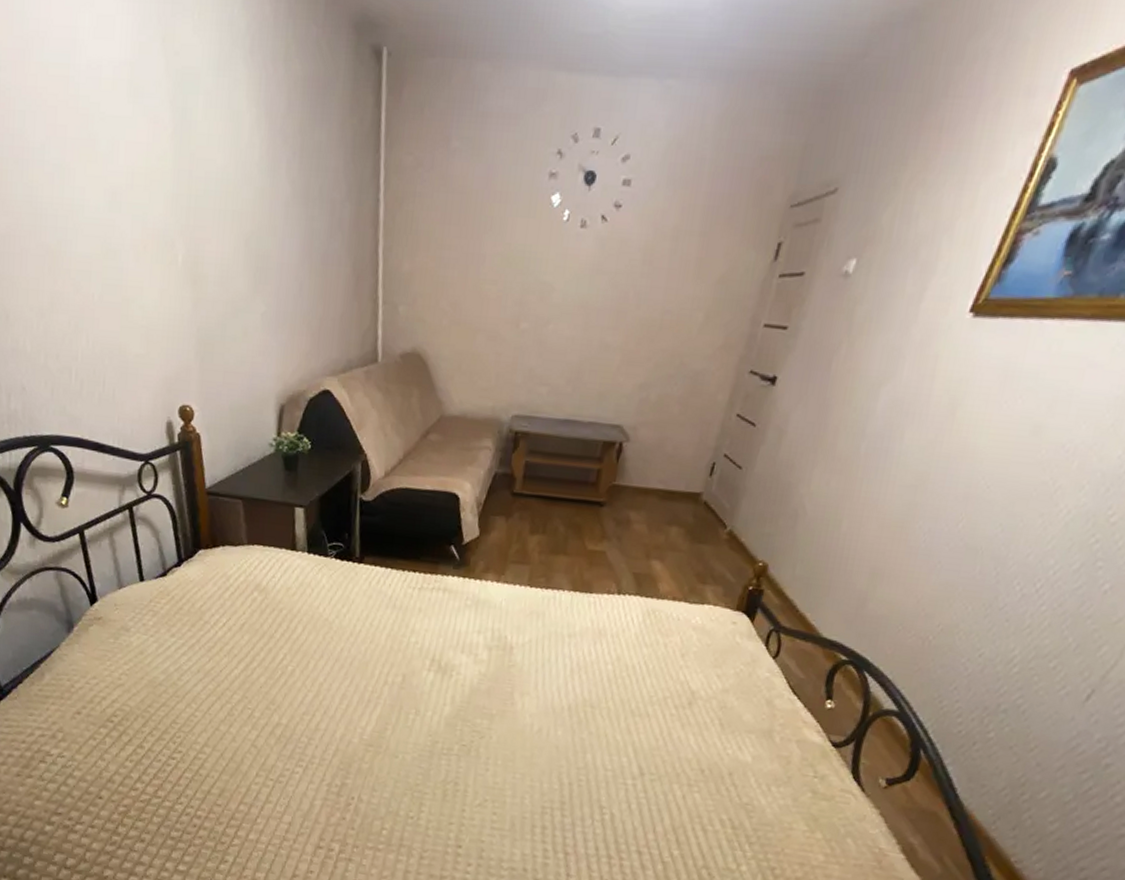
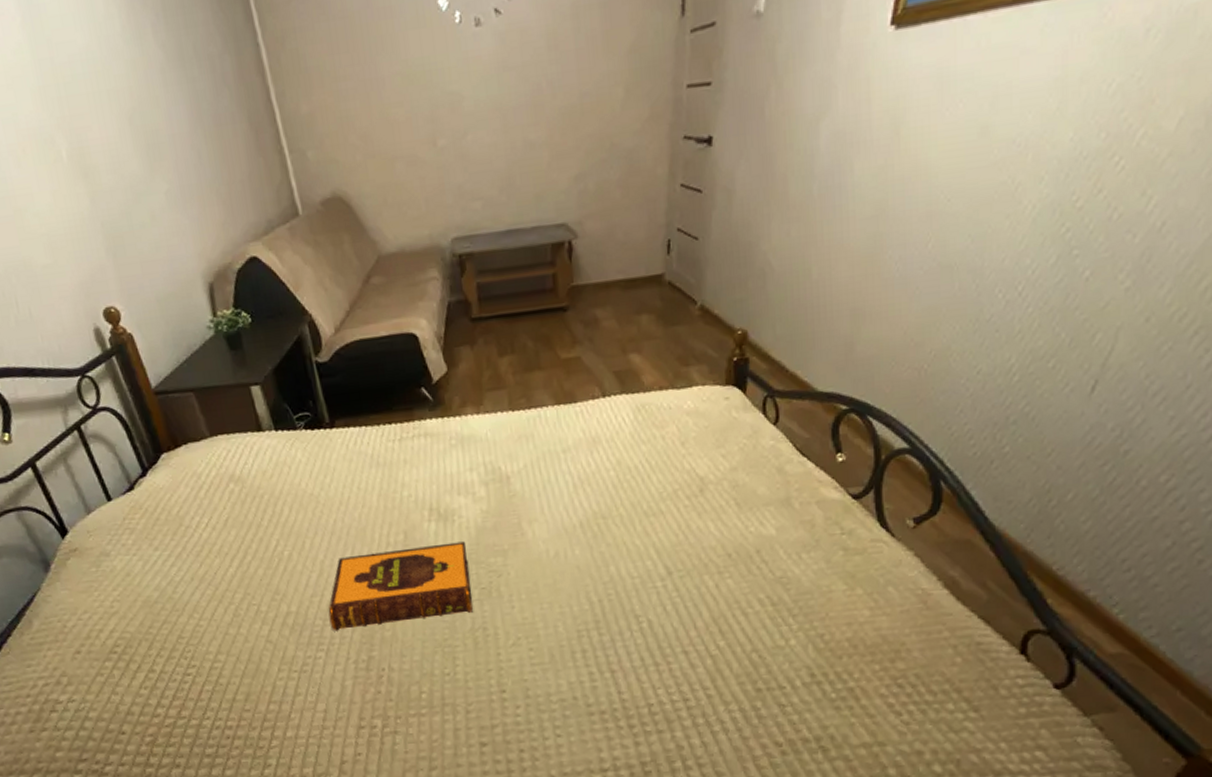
hardback book: none [314,684,458,765] -> present [328,541,473,632]

